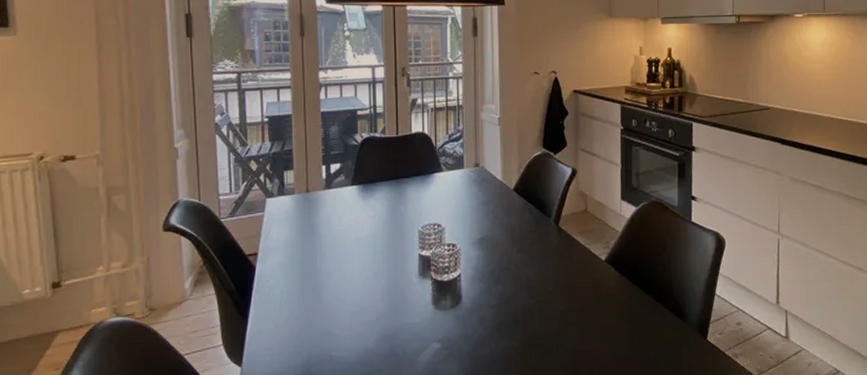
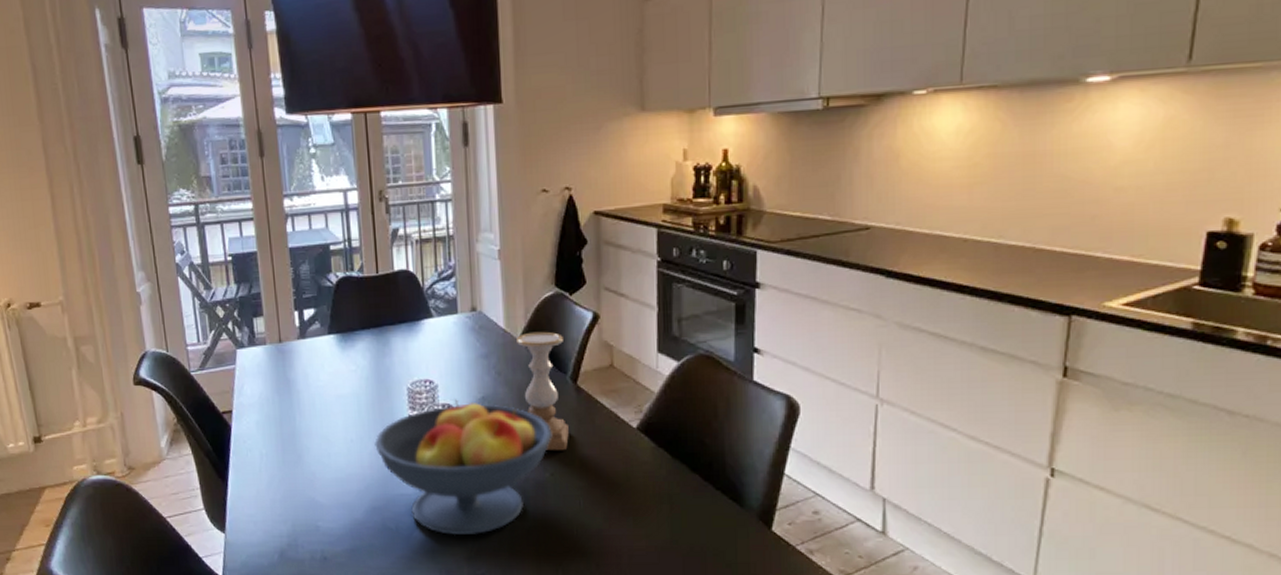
fruit bowl: none [387,239,538,358] -> present [375,399,552,536]
candle holder: none [511,183,552,282] -> present [516,331,569,451]

